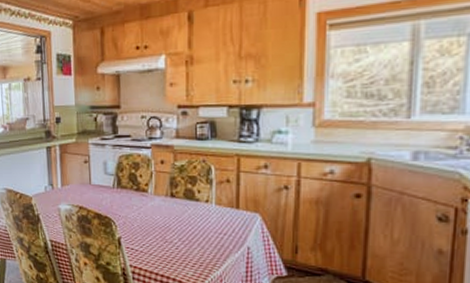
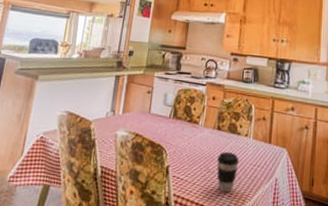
coffee cup: none [173,220,200,263] -> present [217,151,239,193]

